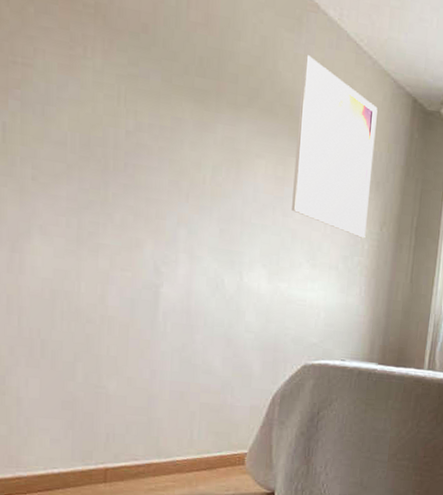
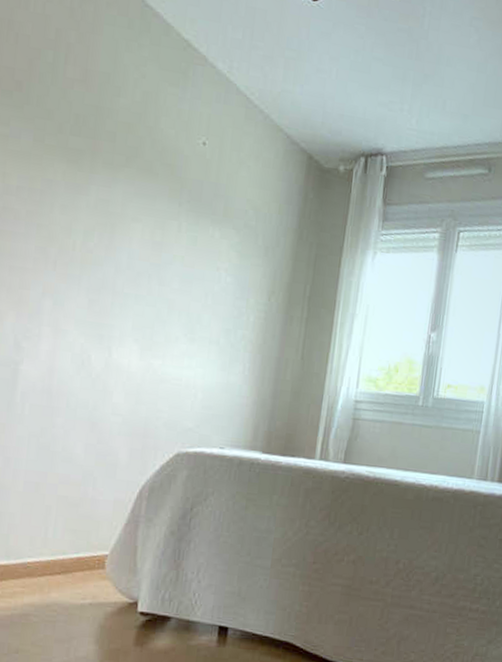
wall art: present [292,54,378,238] -> none [169,110,268,310]

